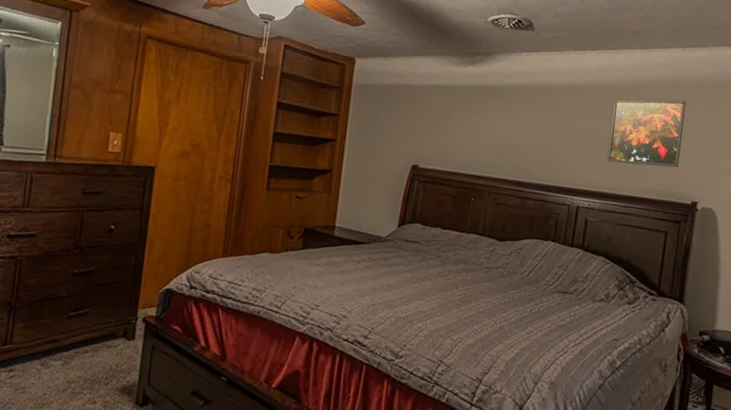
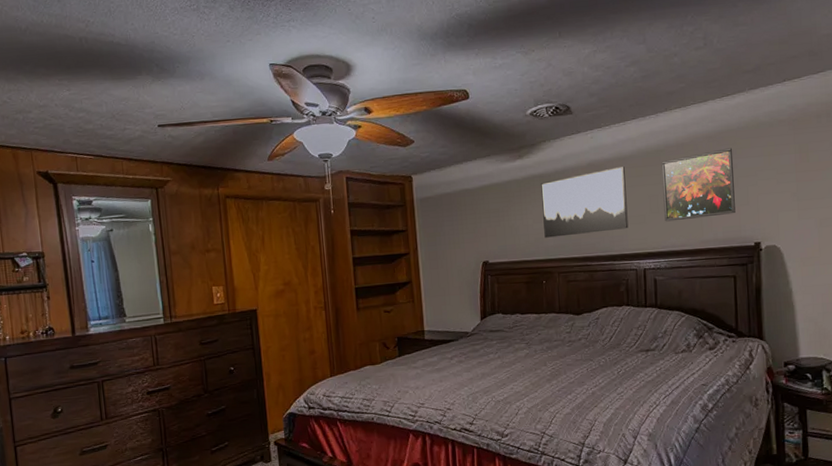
wall art: none [482,94,577,161] -> present [541,167,629,238]

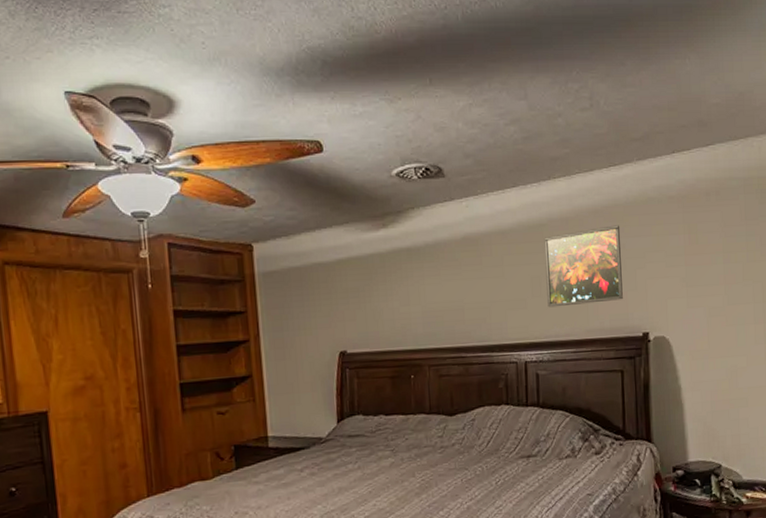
wall art: present [541,167,629,238] -> none [408,242,508,324]

